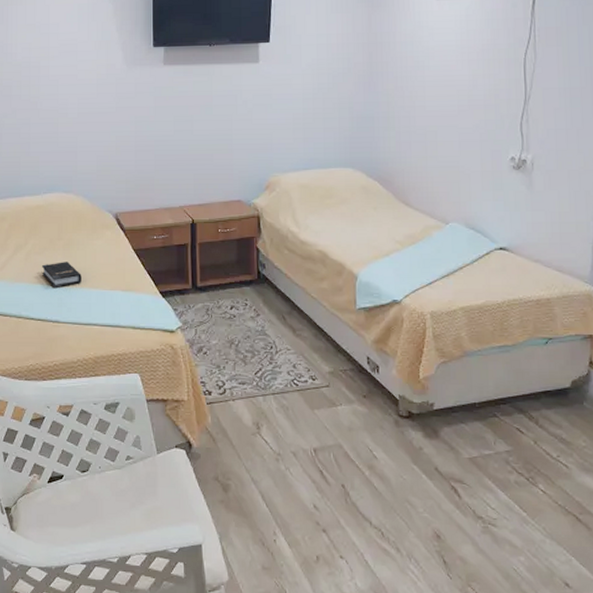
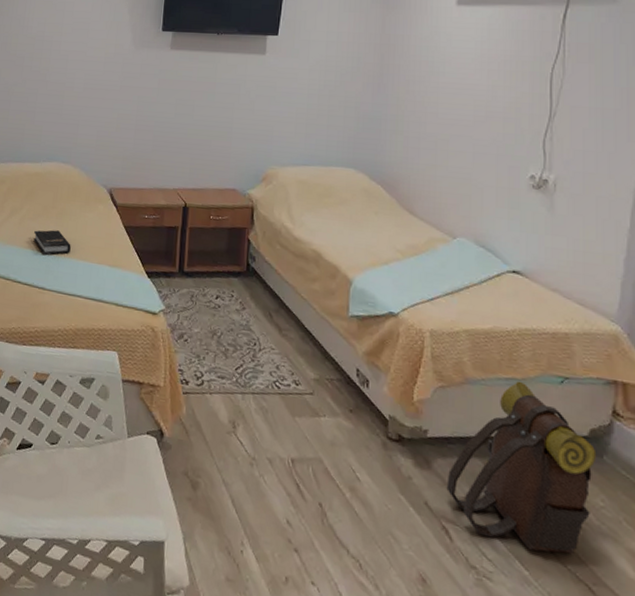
backpack: none [453,347,578,495] -> present [446,381,597,554]

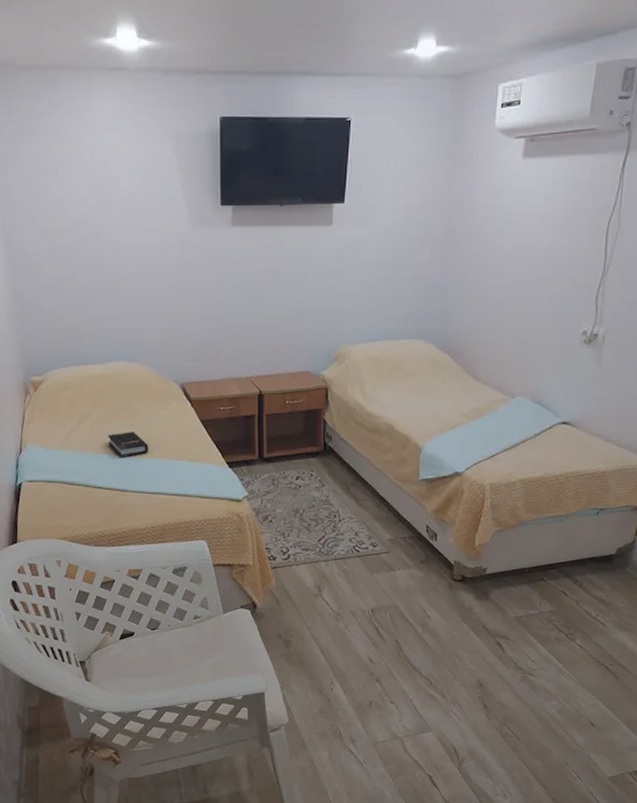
backpack: present [446,381,597,554] -> none [501,517,621,649]

